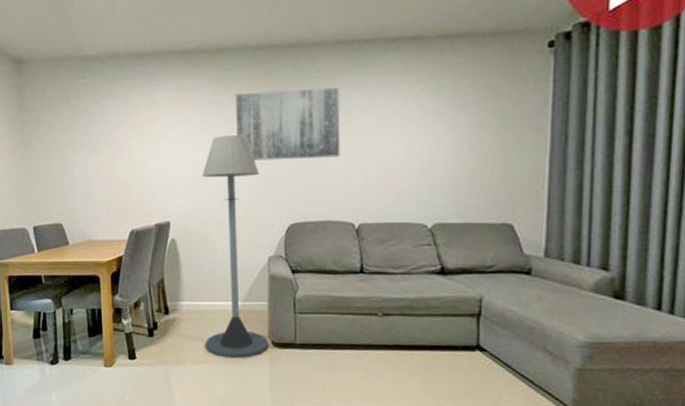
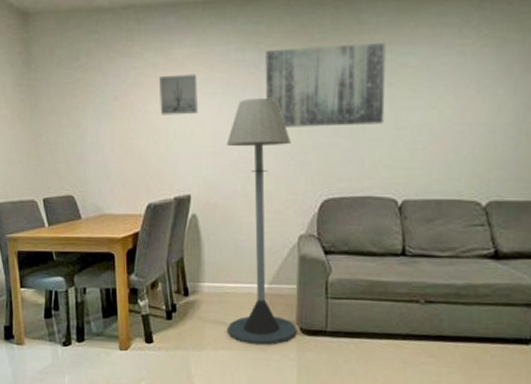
wall art: none [141,114,176,151] -> present [159,74,198,116]

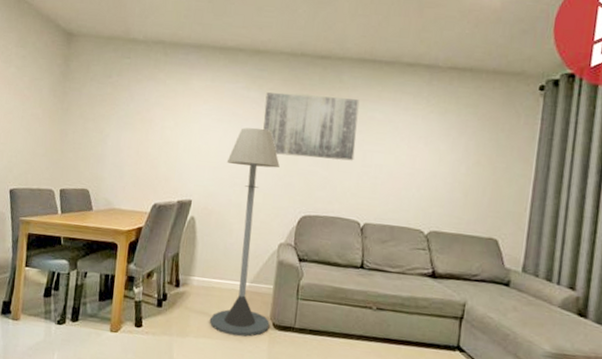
wall art: present [159,74,198,116] -> none [174,100,209,134]

